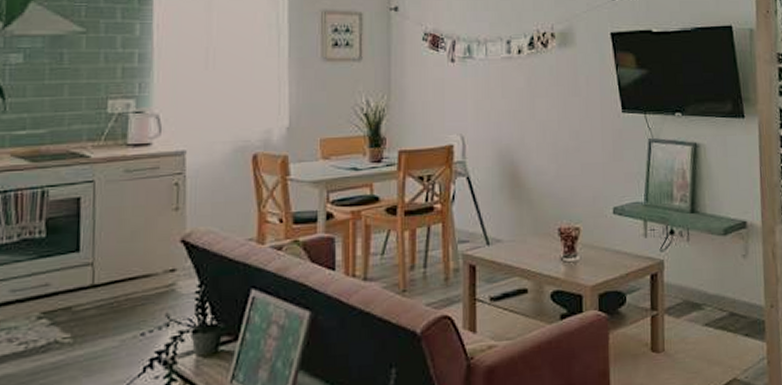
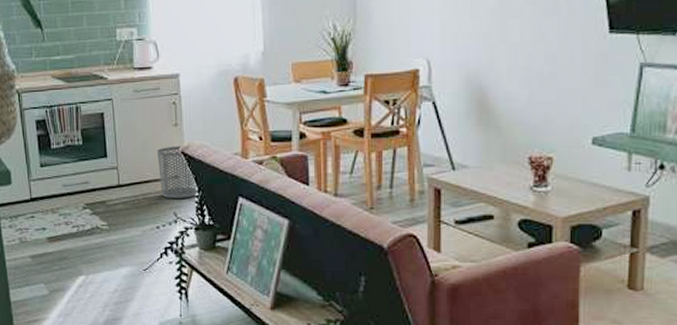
waste bin: none [149,233,200,297] -> present [156,145,199,198]

